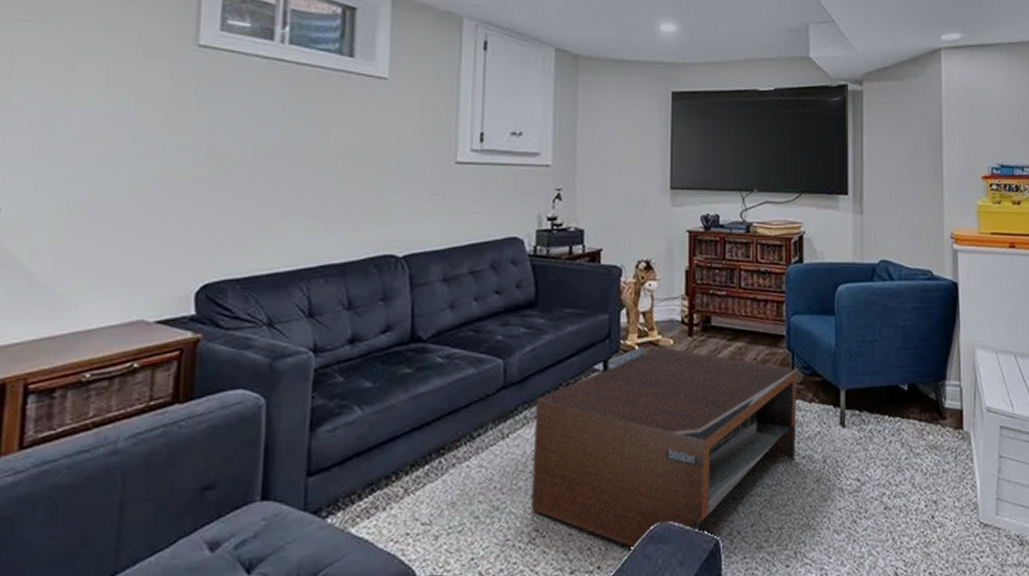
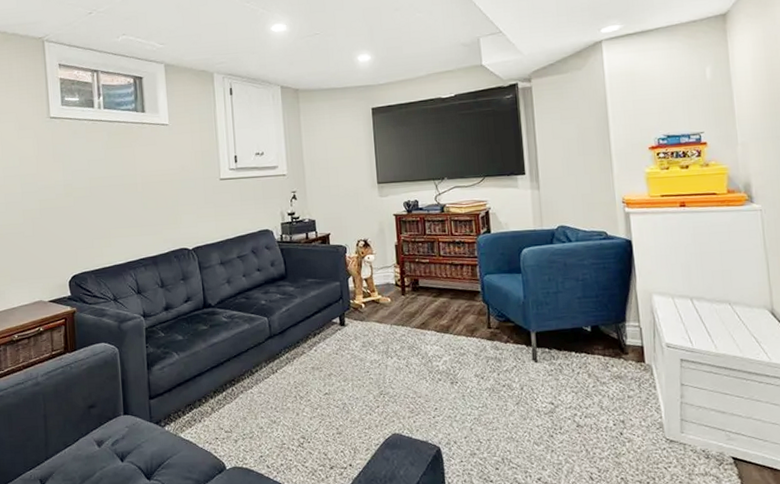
coffee table: present [531,346,797,548] -> none [293,304,497,452]

